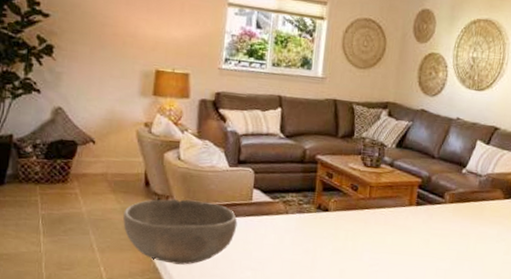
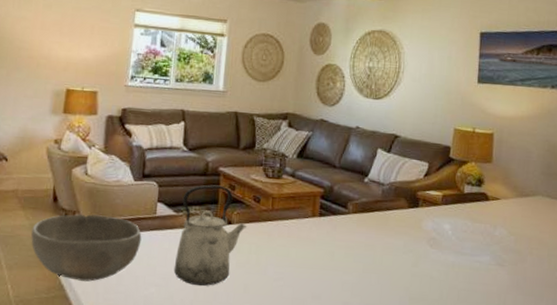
kettle: none [270,172,343,270] -> present [173,184,246,286]

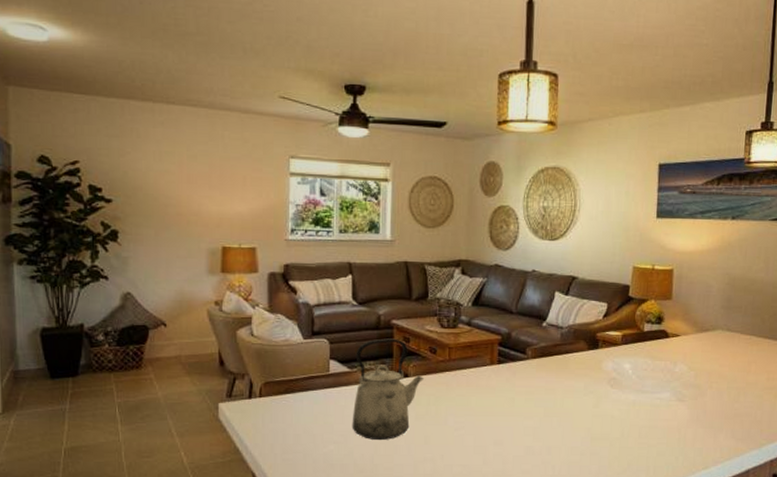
bowl: present [31,214,142,282] -> none [200,376,316,443]

